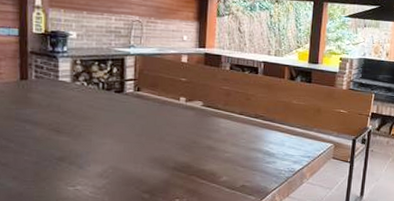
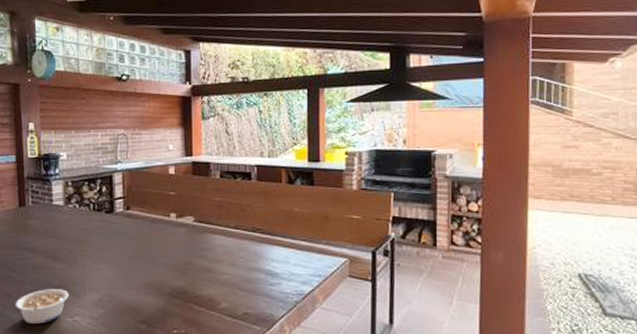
legume: none [11,160,72,192] -> present [15,289,69,324]

